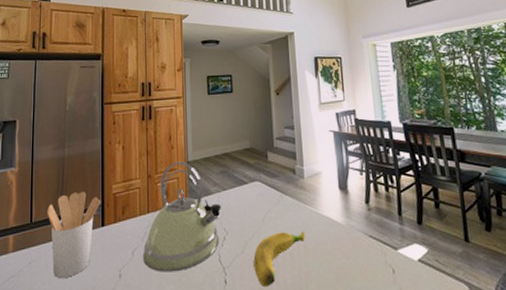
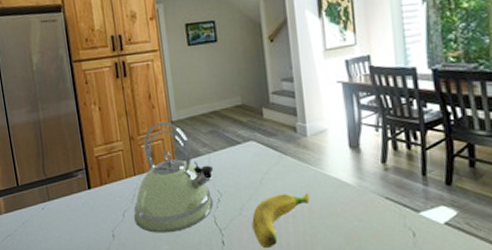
utensil holder: present [47,191,101,279] -> none [31,154,85,238]

